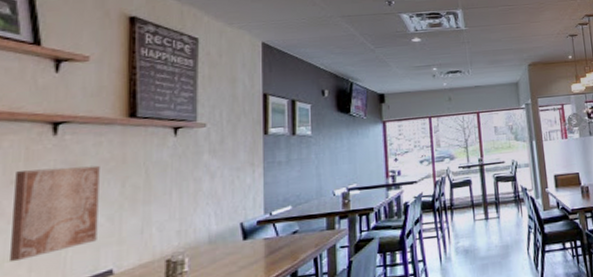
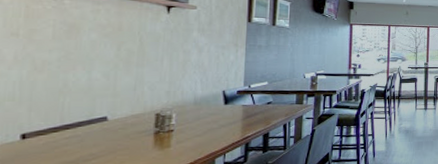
wall art: present [10,165,100,263] -> none [11,26,97,102]

